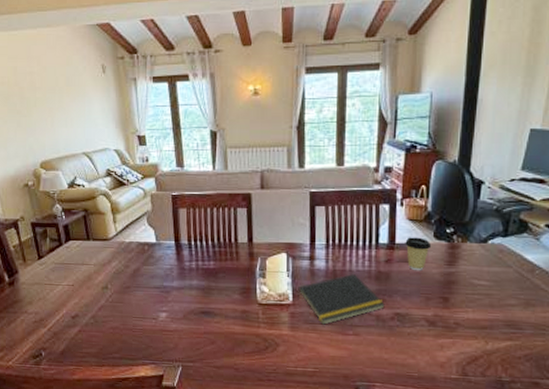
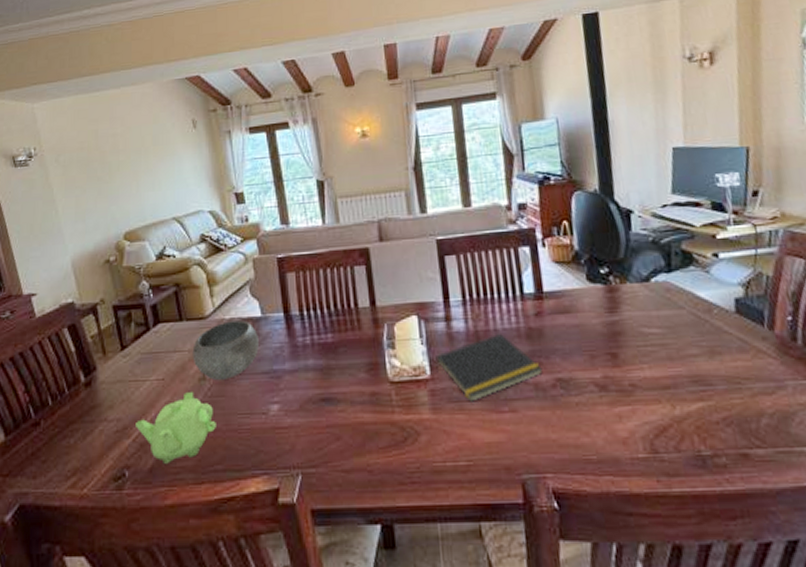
teapot: none [50,297,115,349] -> present [136,392,216,464]
bowl: none [97,244,153,290] -> present [192,320,259,380]
coffee cup: present [405,237,432,271] -> none [554,282,586,324]

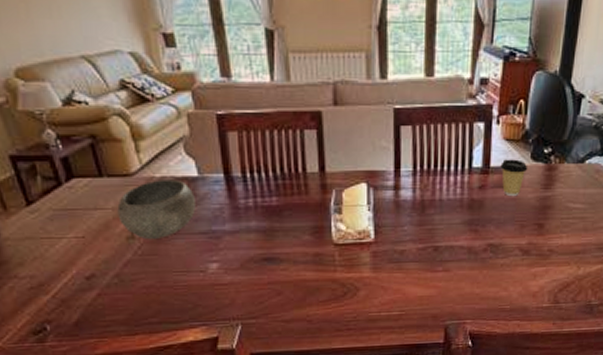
teapot: present [136,392,216,464] -> none [54,250,149,318]
notepad: present [435,334,543,402] -> none [381,204,478,263]
coffee cup: none [554,282,586,324] -> present [500,159,528,197]

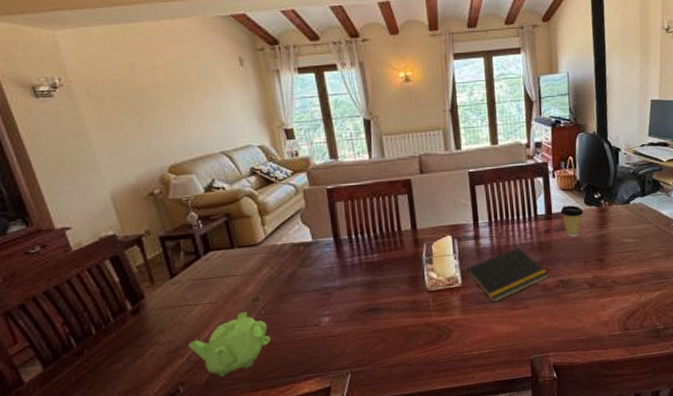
teapot: none [54,250,149,318] -> present [189,312,271,377]
bowl: present [117,179,196,239] -> none [245,245,310,300]
notepad: none [381,204,478,263] -> present [466,248,549,303]

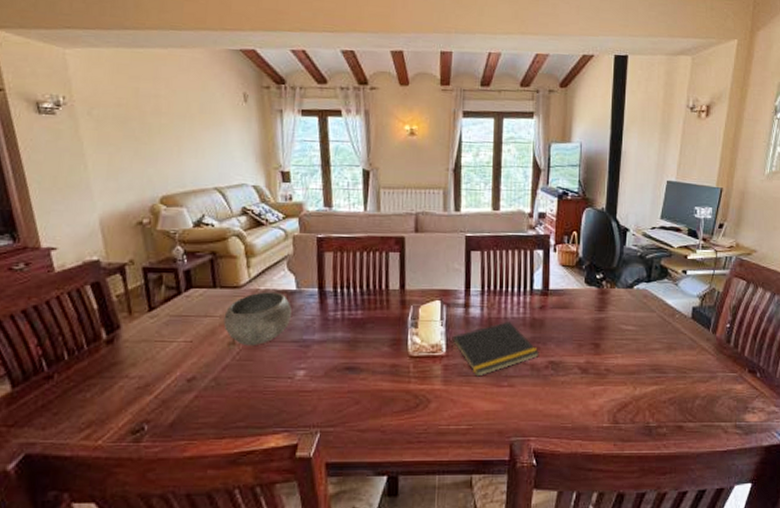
teapot: present [189,312,271,377] -> none [159,355,242,419]
bowl: none [245,245,310,300] -> present [223,292,292,345]
coffee cup: present [560,205,584,237] -> none [558,283,583,318]

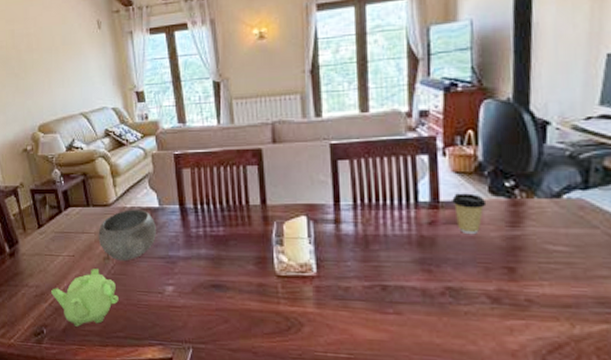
teapot: none [159,355,242,419] -> present [51,269,118,327]
notepad: present [451,322,539,377] -> none [322,240,432,301]
coffee cup: none [558,283,583,318] -> present [452,193,487,235]

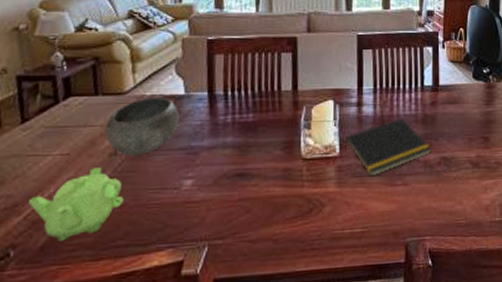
notepad: none [322,240,432,301] -> present [345,119,432,177]
coffee cup: present [452,193,487,235] -> none [448,78,471,112]

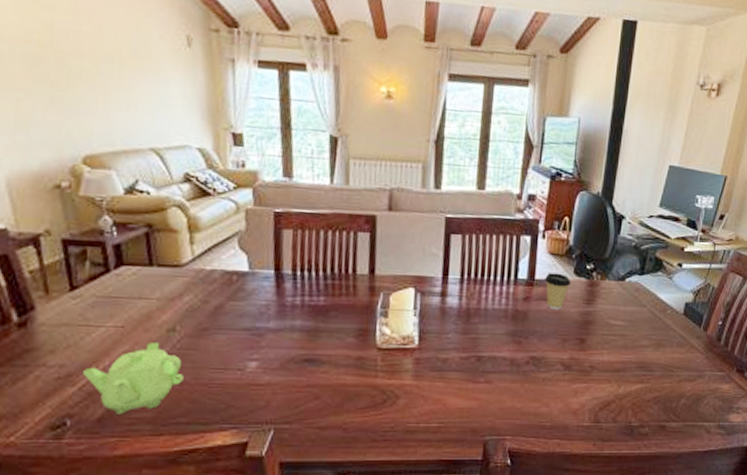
bowl: present [105,97,179,155] -> none [161,272,243,333]
notepad: present [345,119,432,177] -> none [424,313,521,372]
coffee cup: none [448,78,471,112] -> present [545,273,571,310]

